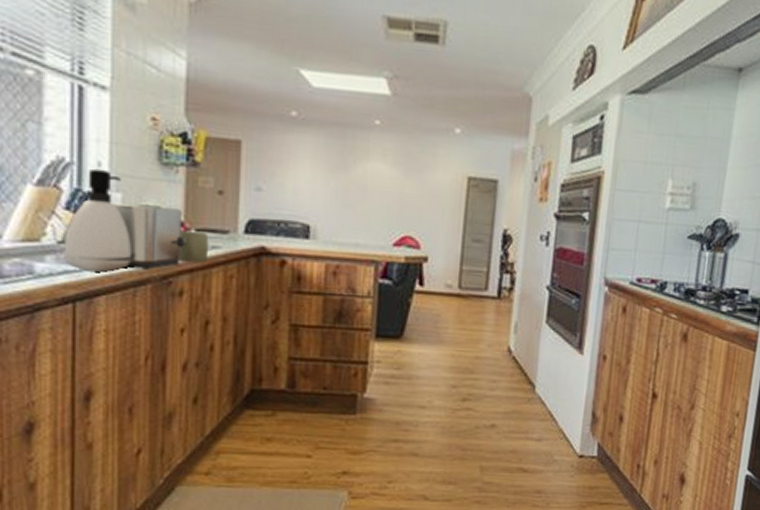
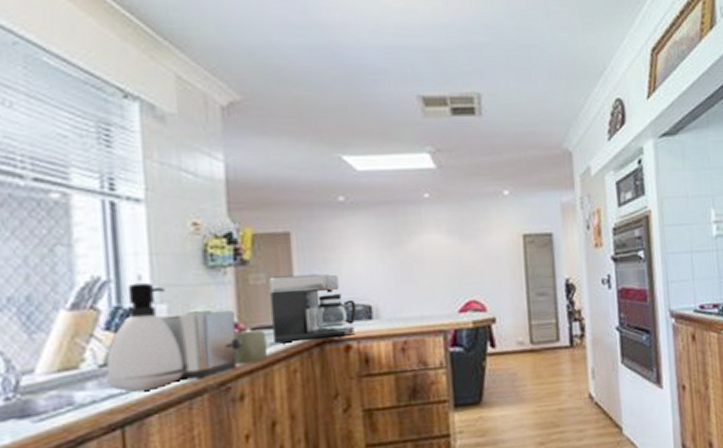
coffee maker: none [216,182,295,253] -> present [269,273,357,344]

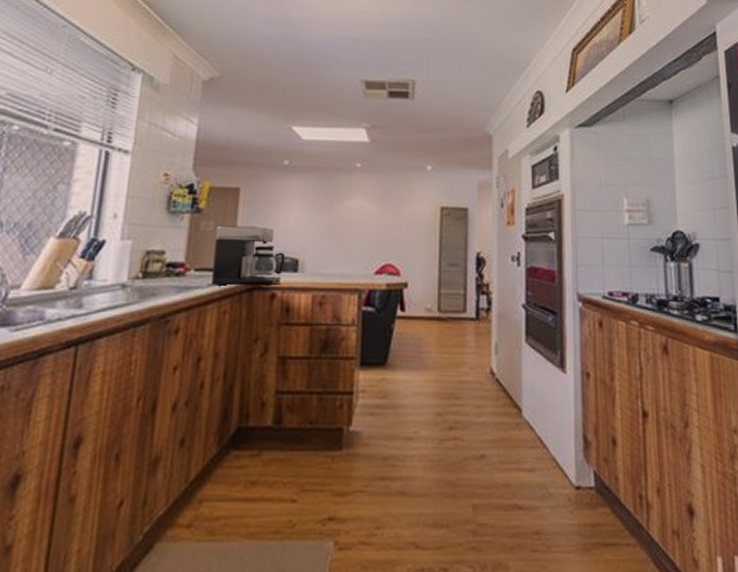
soap dispenser: present [106,282,185,393] -> none [73,220,136,316]
toaster: present [124,310,242,382] -> none [96,249,186,310]
mug: present [234,331,268,366] -> none [176,271,206,302]

